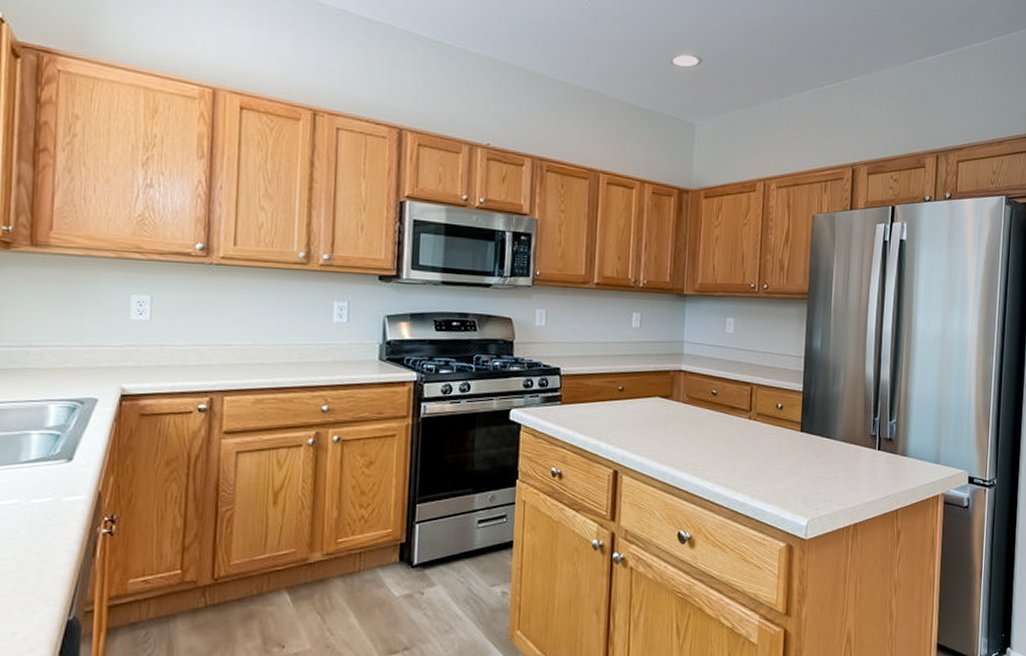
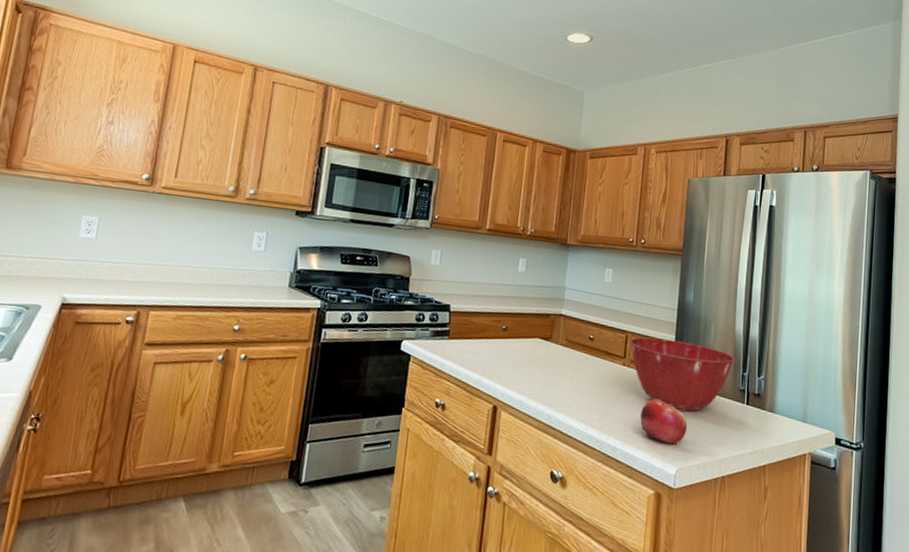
mixing bowl: none [755,388,866,462] -> present [630,337,735,412]
fruit: none [769,452,818,496] -> present [640,399,688,445]

